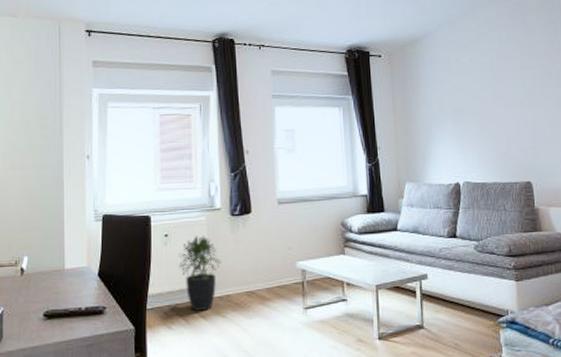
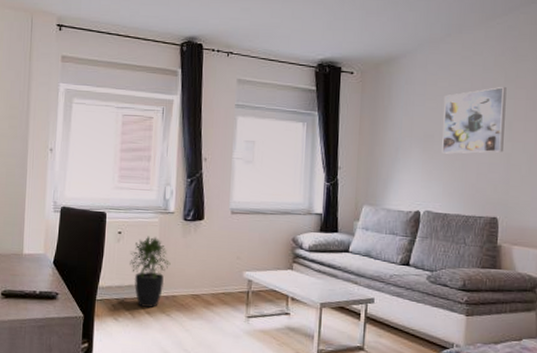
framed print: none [467,58,527,126] -> present [442,86,507,154]

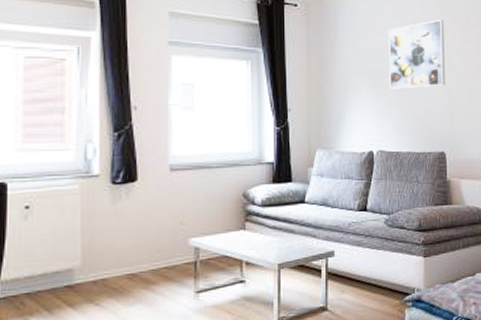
potted plant: present [130,236,171,308] -> none [43,207,98,299]

